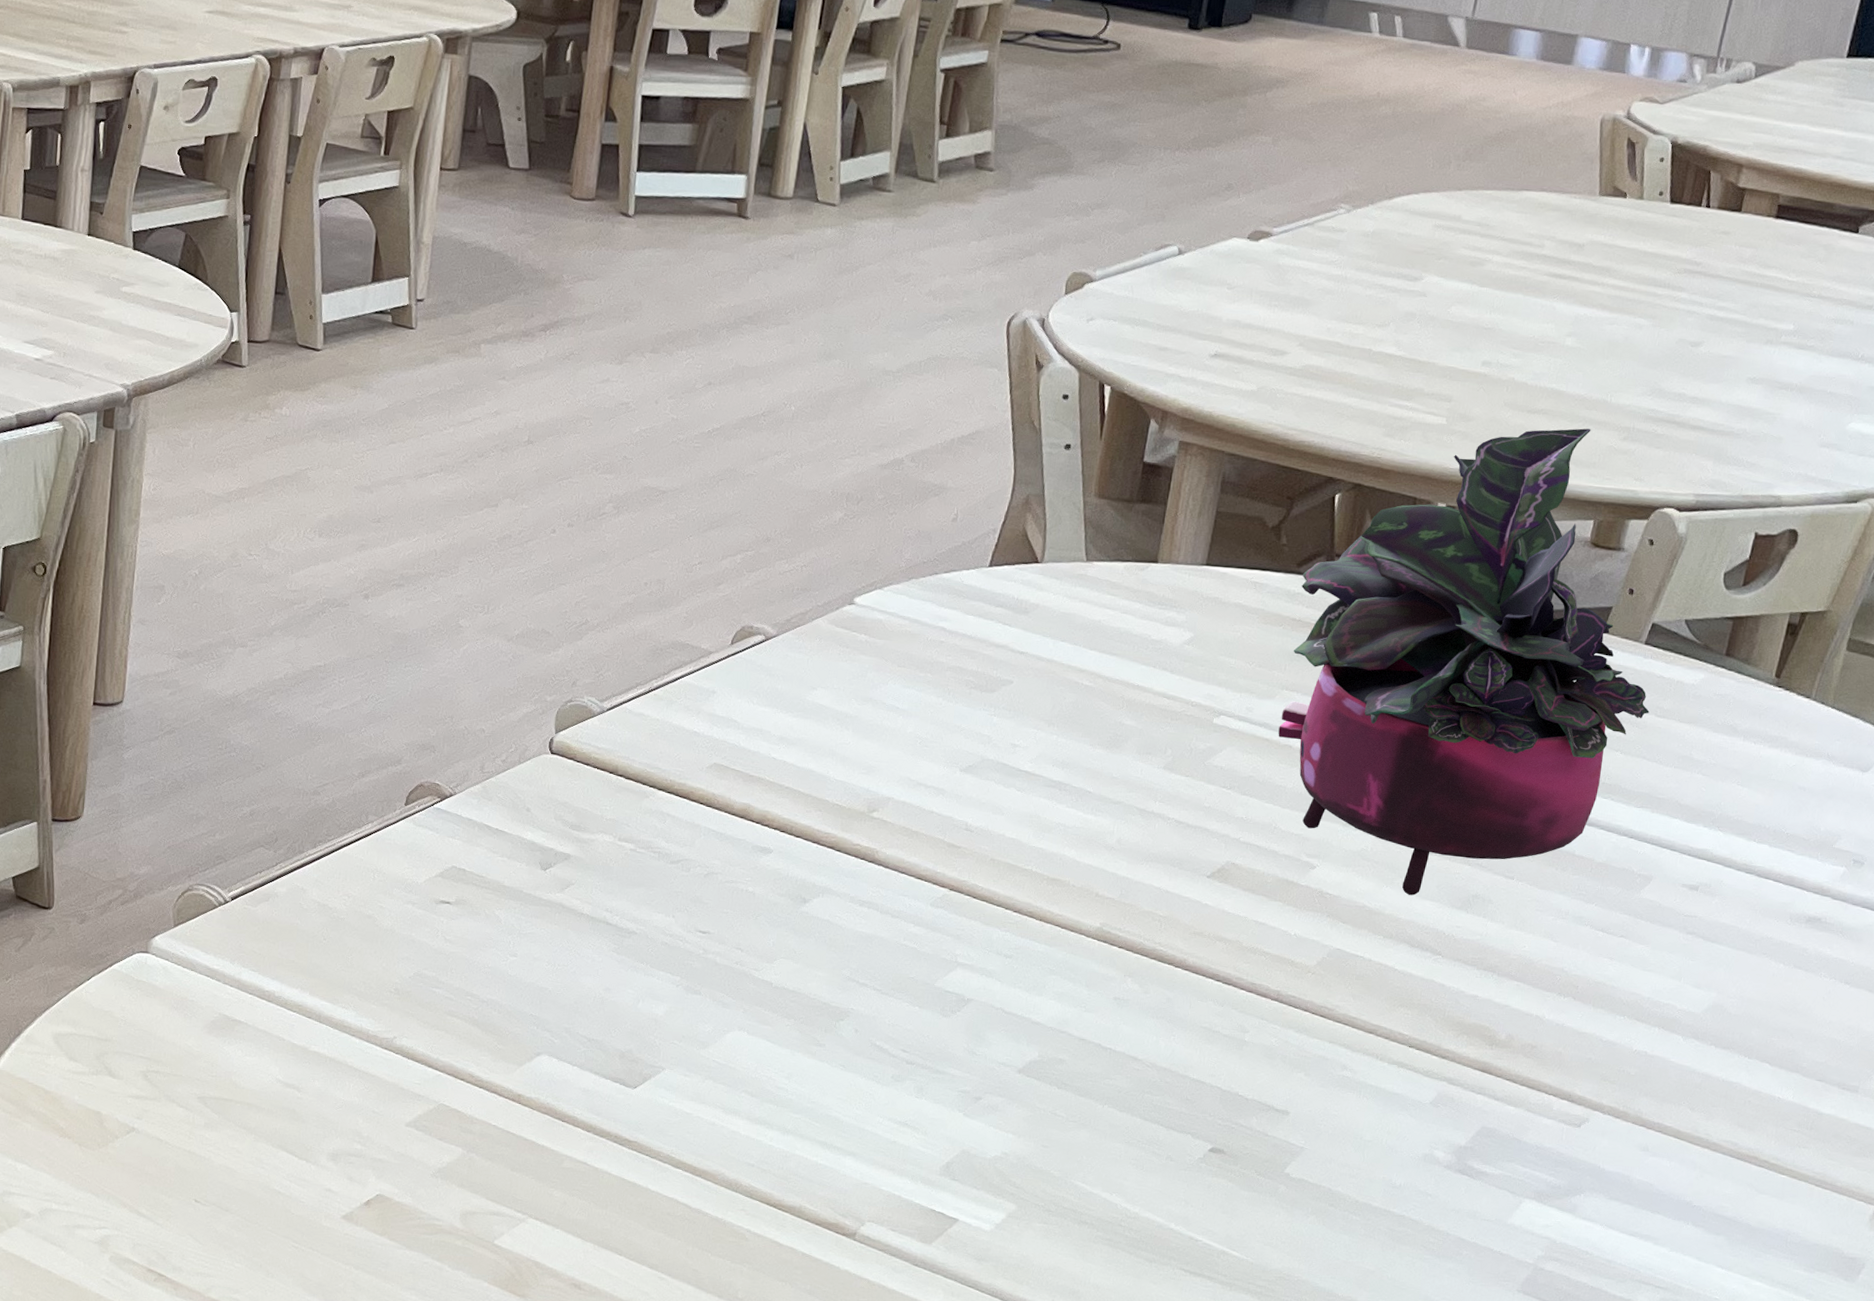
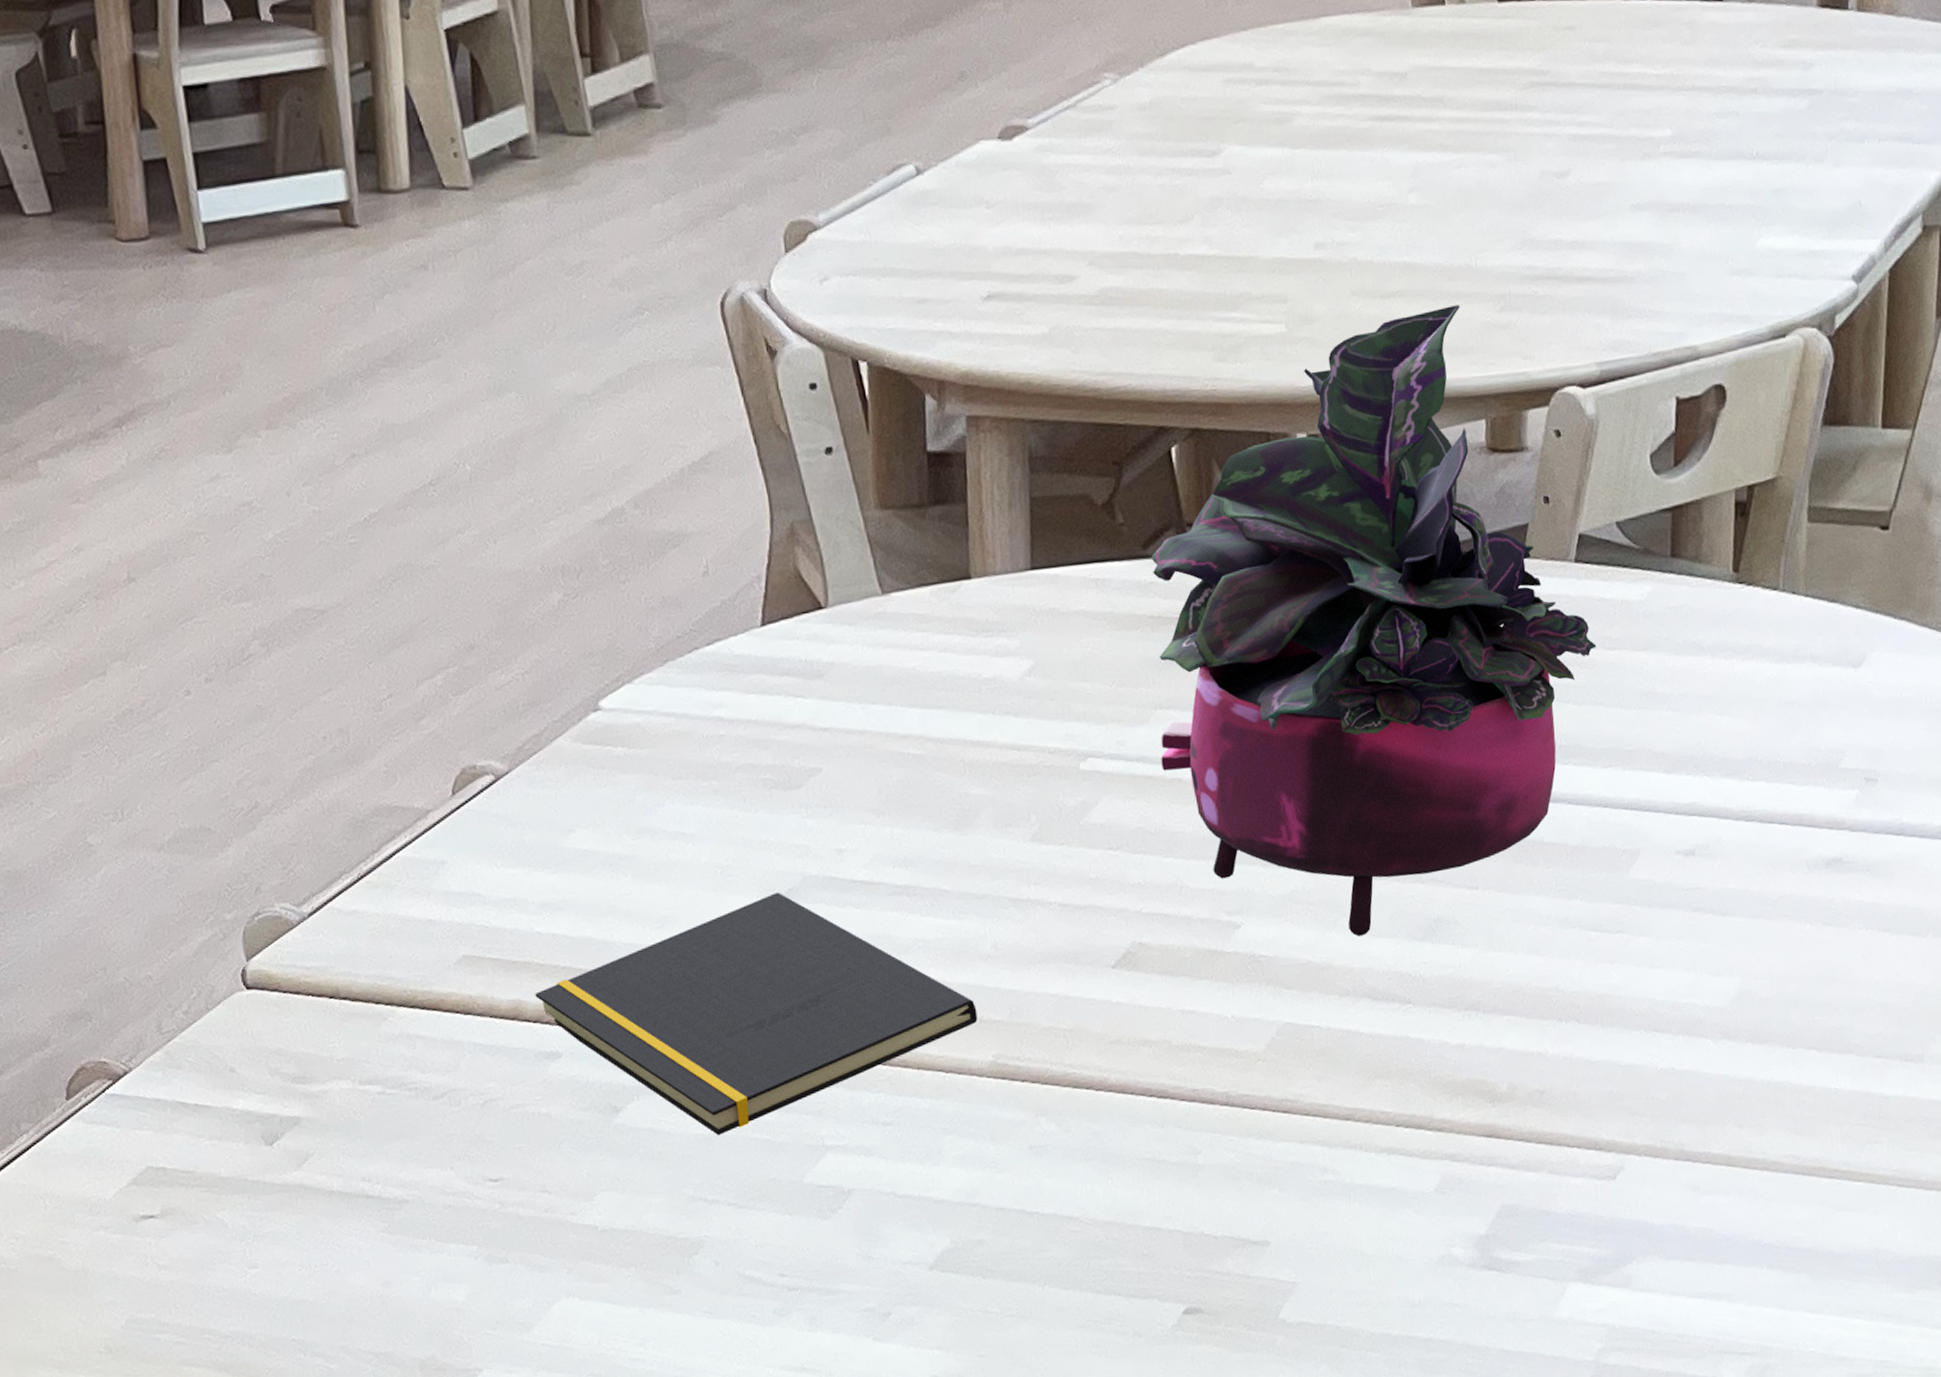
notepad: none [762,766,1095,936] -> present [535,892,978,1135]

